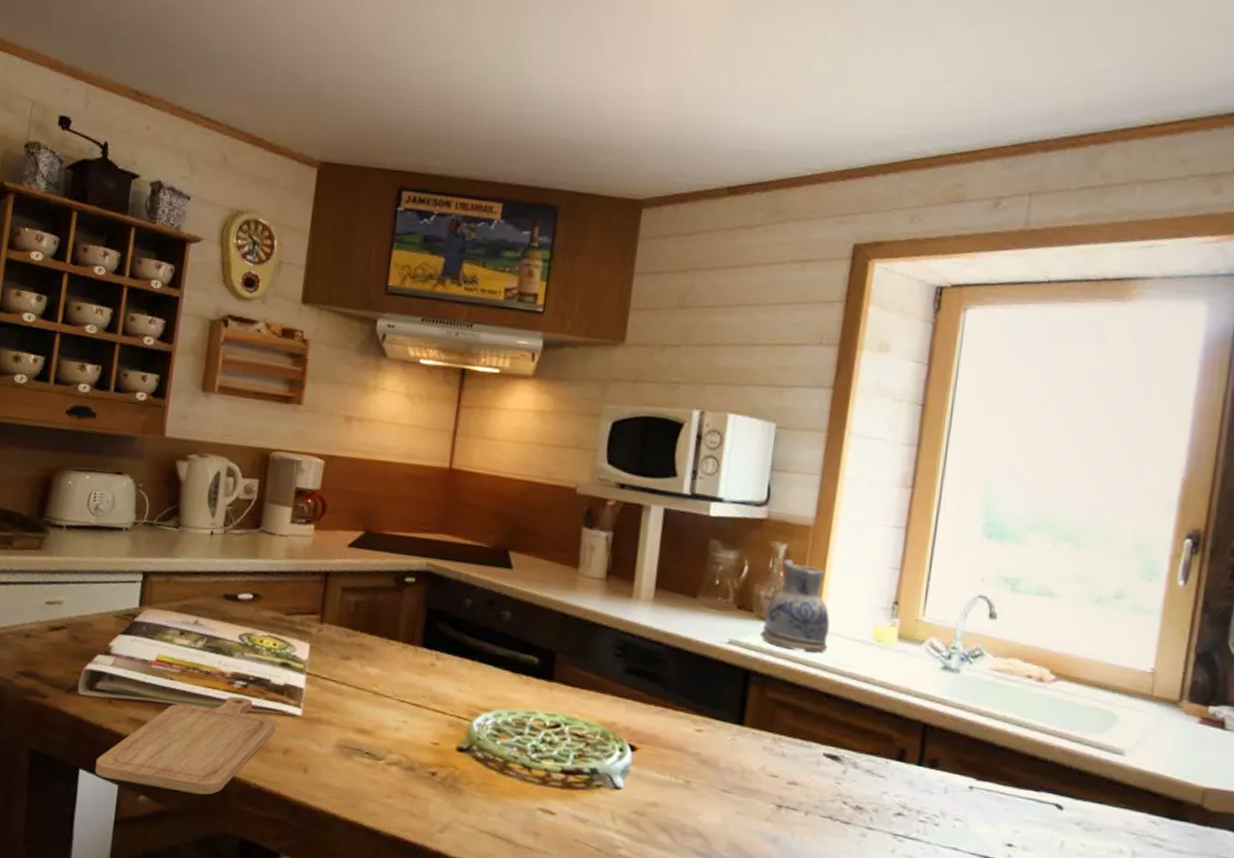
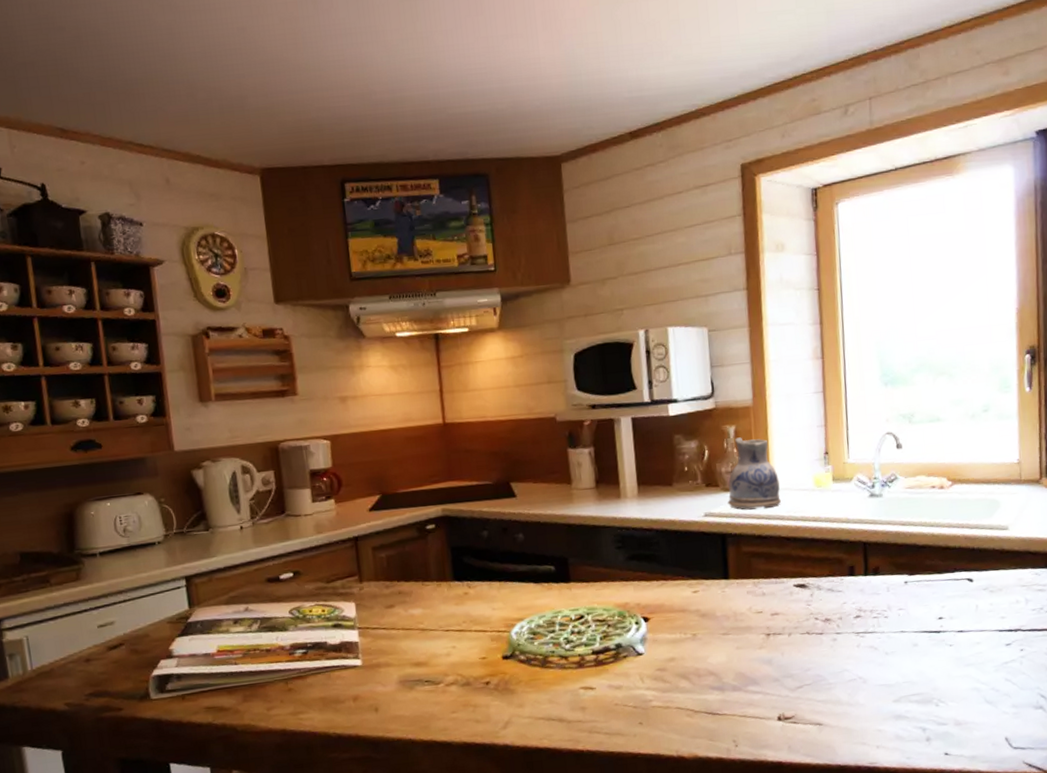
chopping board: present [94,696,276,795] -> none [183,662,342,765]

